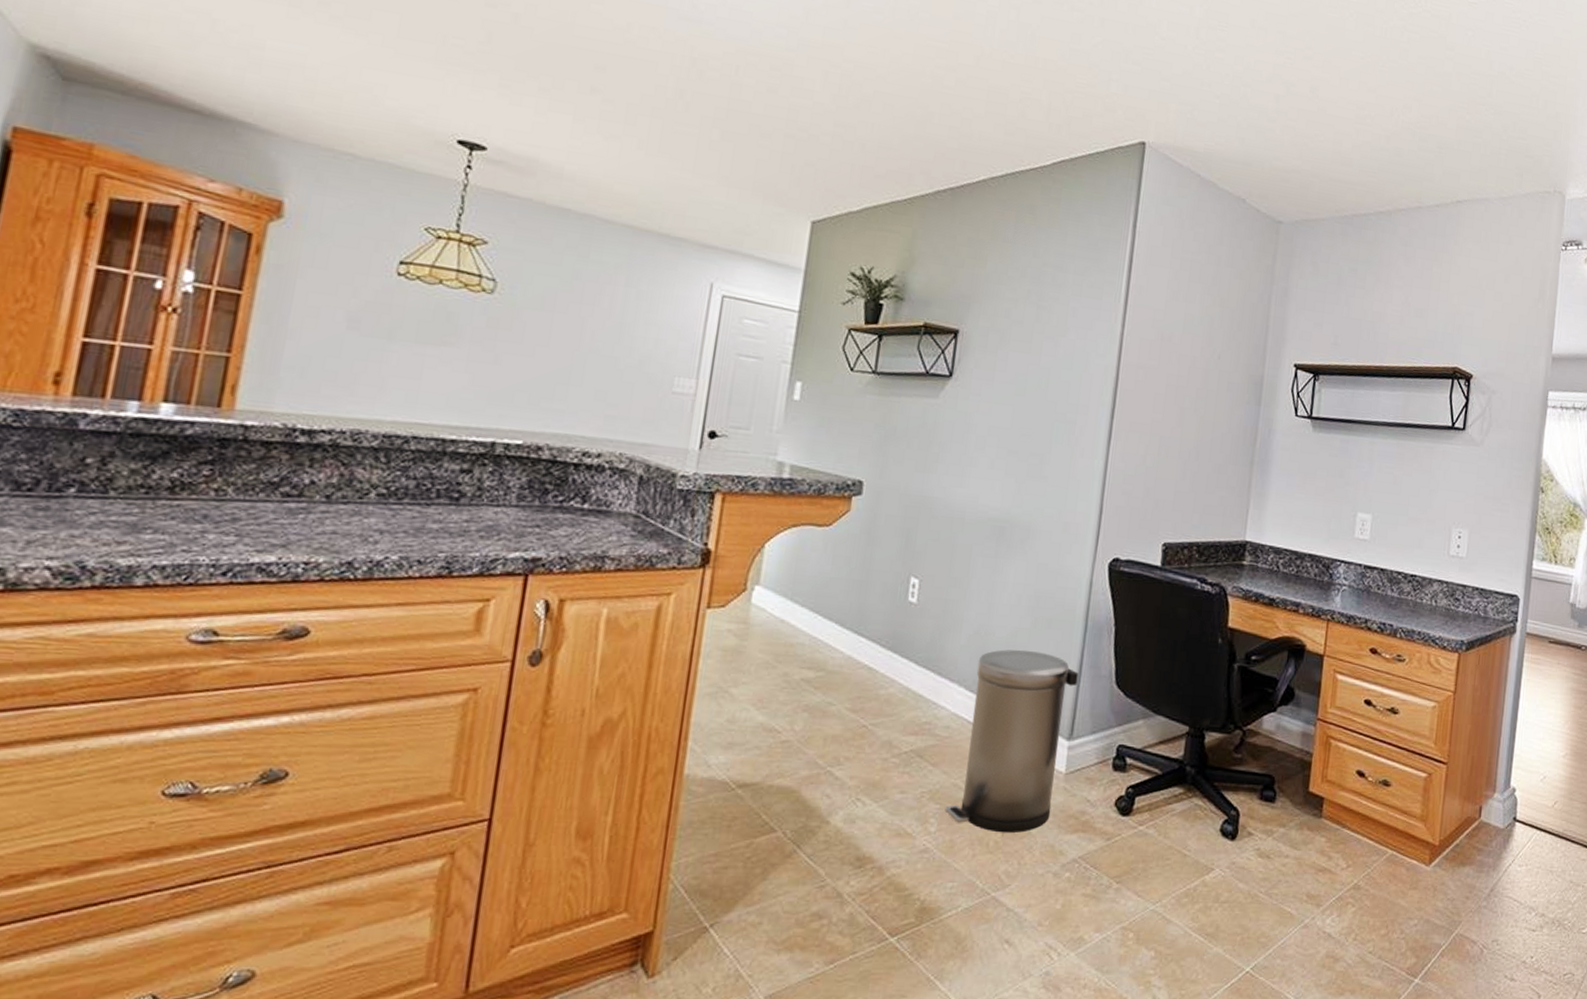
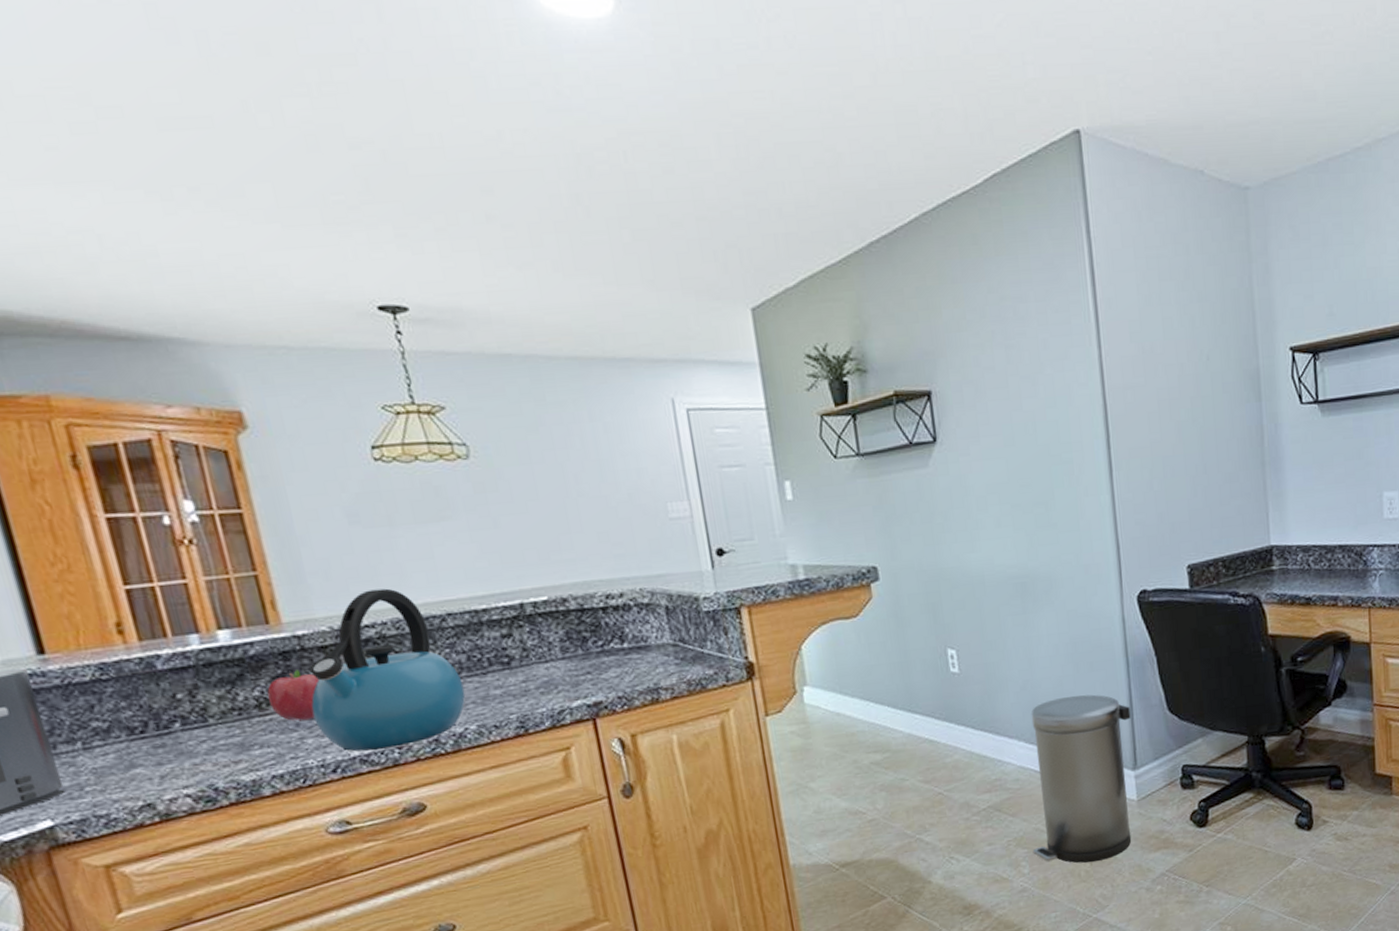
fruit: none [184,460,250,515] -> present [267,670,320,721]
kettle: none [225,396,402,563] -> present [309,588,466,752]

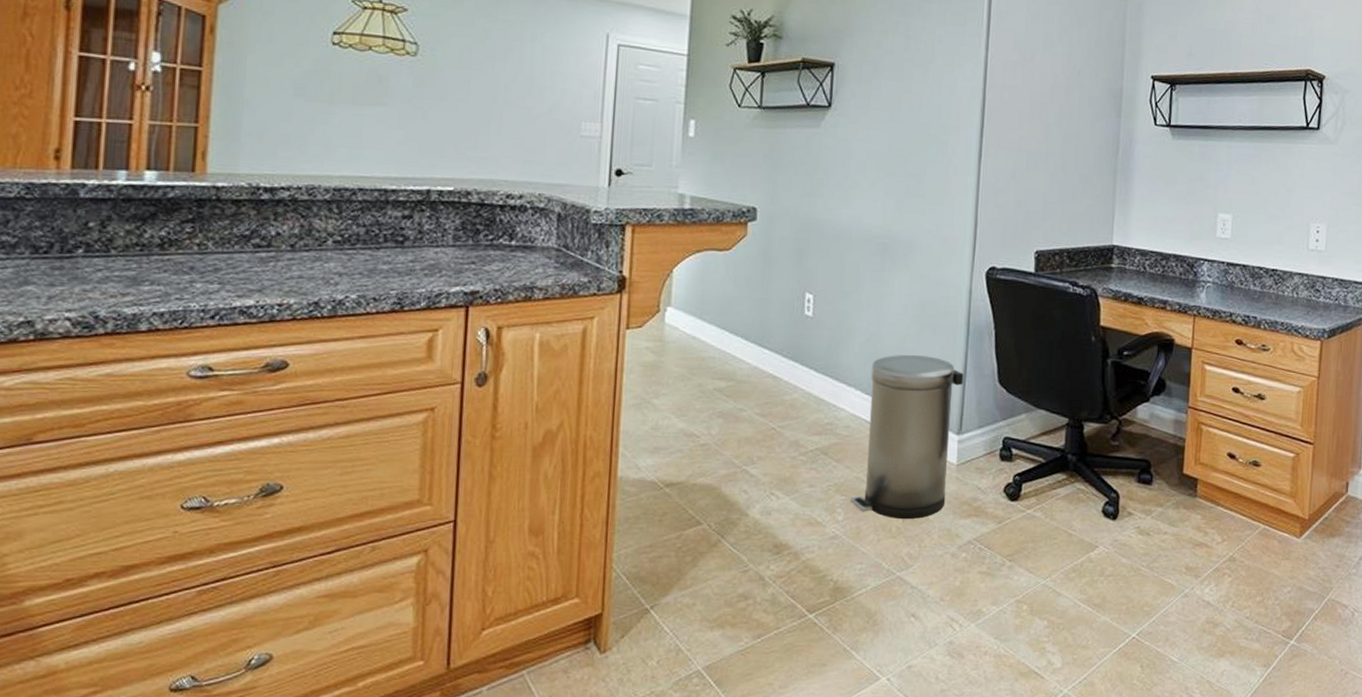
fruit: present [267,670,320,721] -> none [171,217,225,266]
kettle: present [309,588,466,752] -> none [208,156,356,305]

